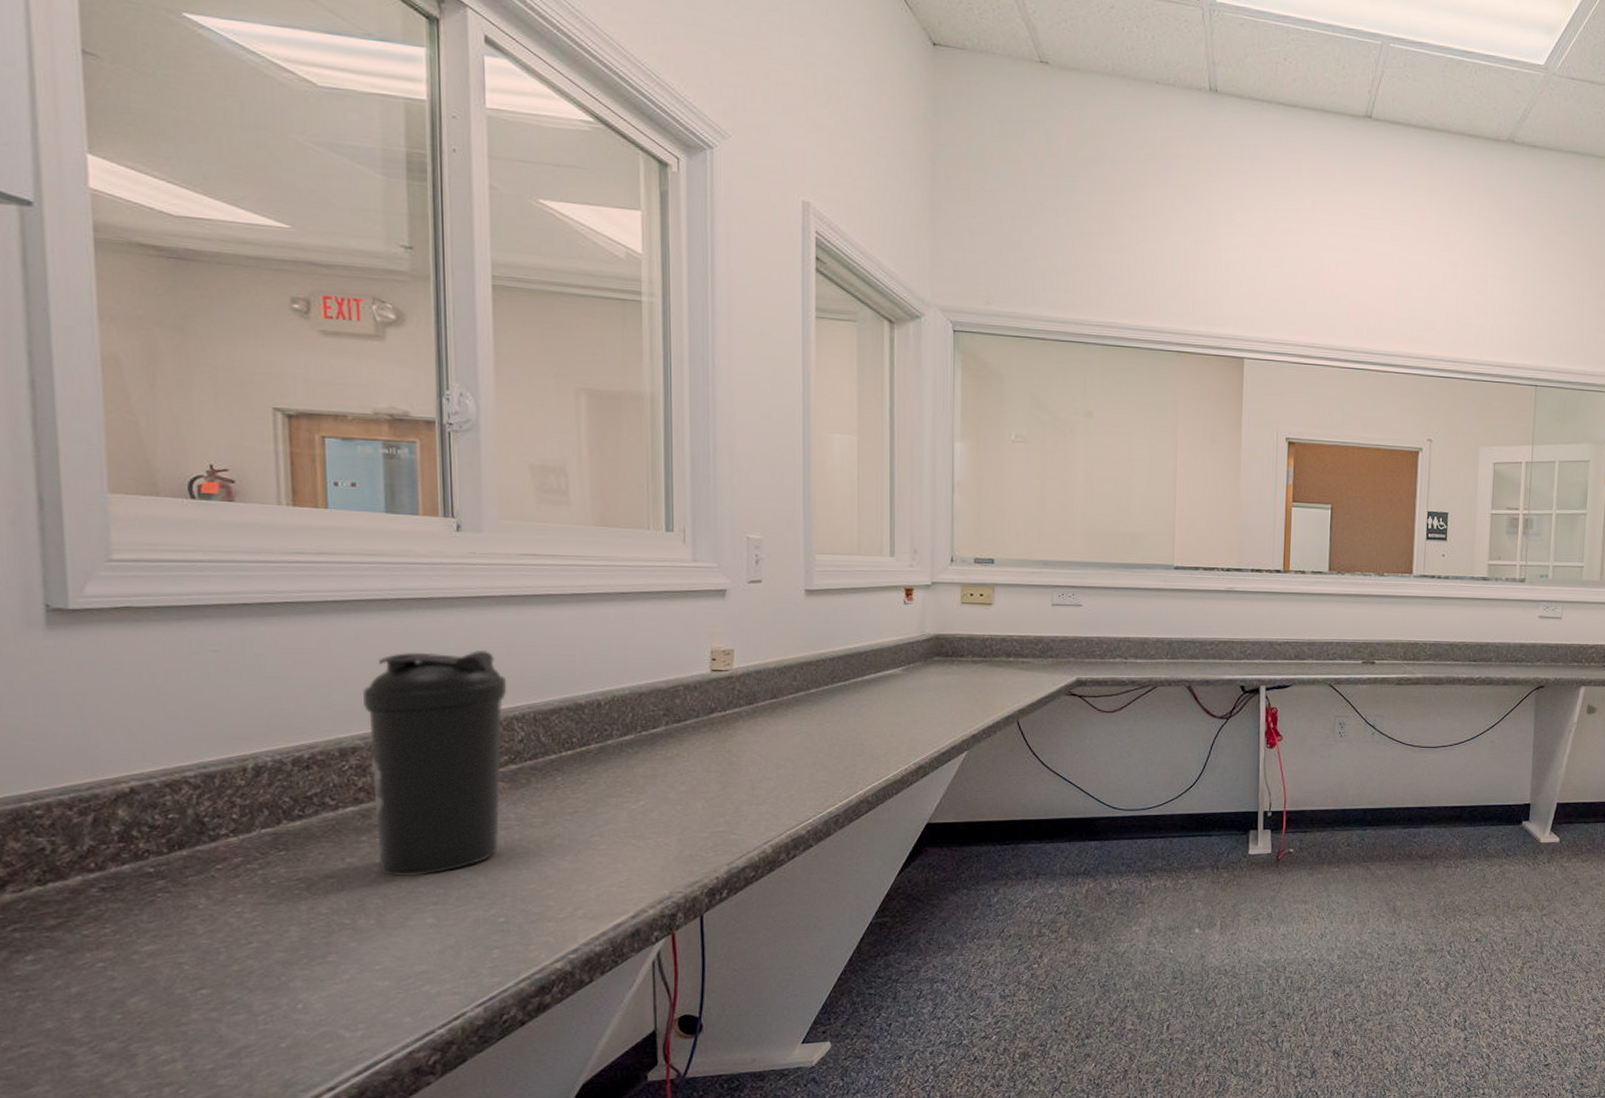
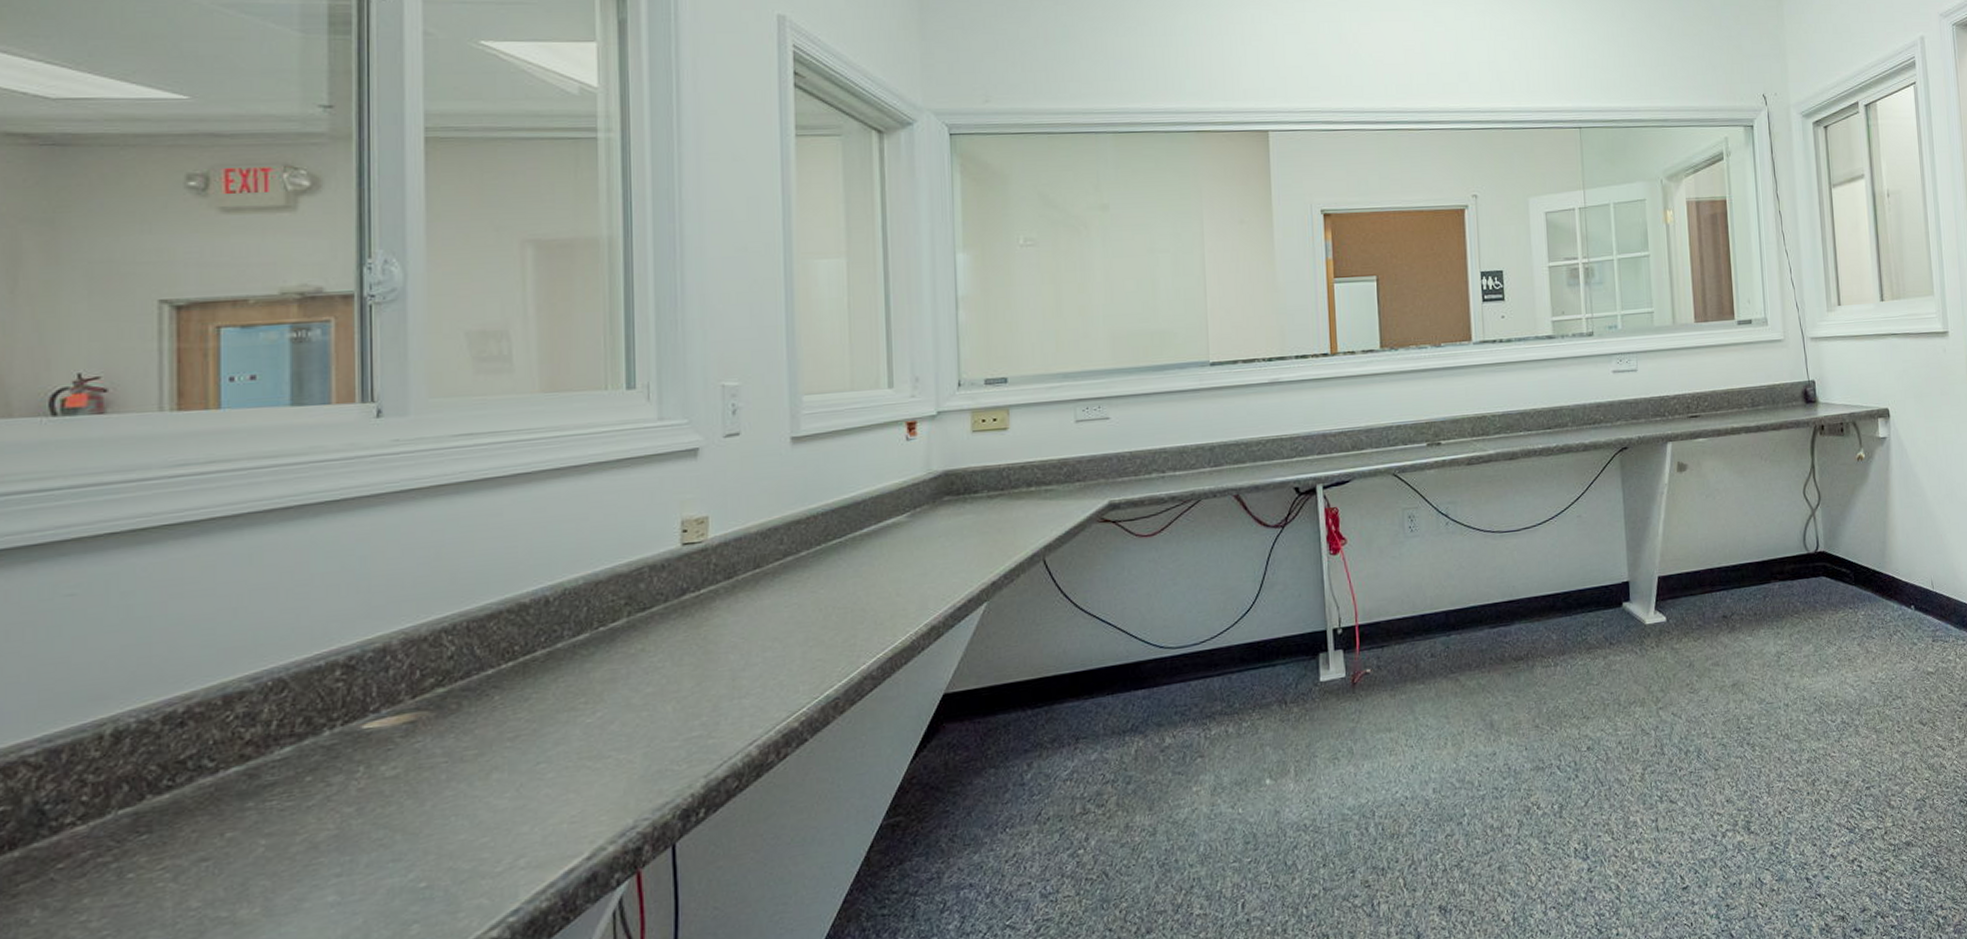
water bottle: present [363,649,507,877] -> none [256,553,435,848]

